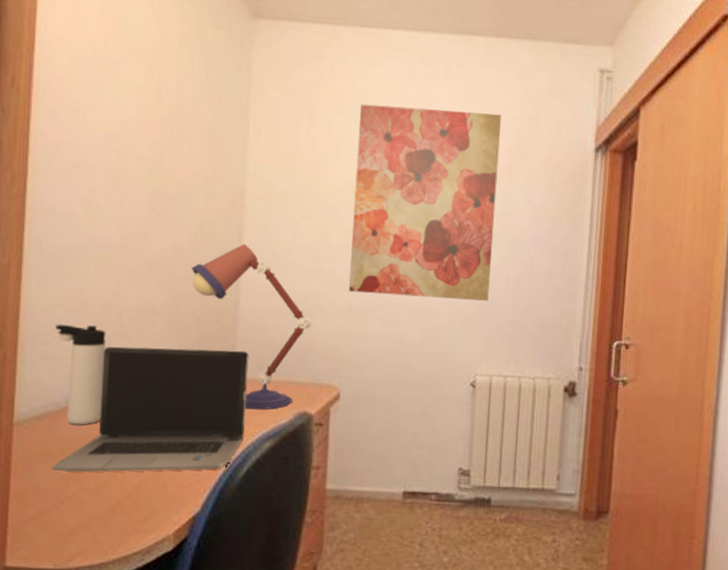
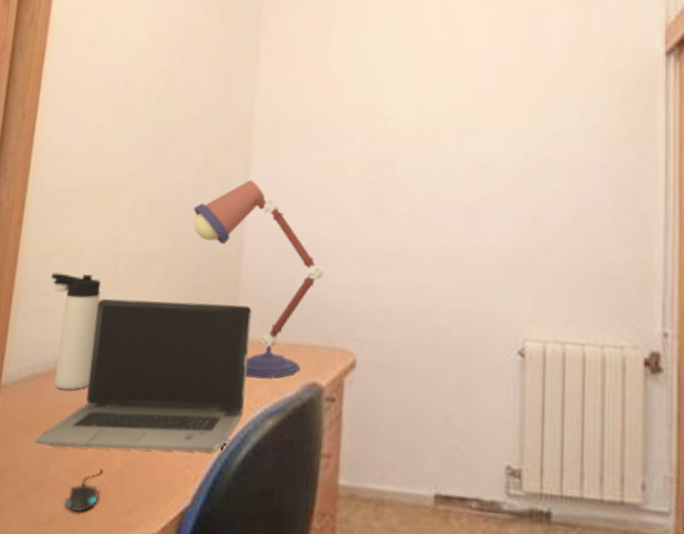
mouse: none [84,487,119,523] -> present [63,468,103,512]
wall art: present [348,104,501,301] -> none [366,18,545,244]

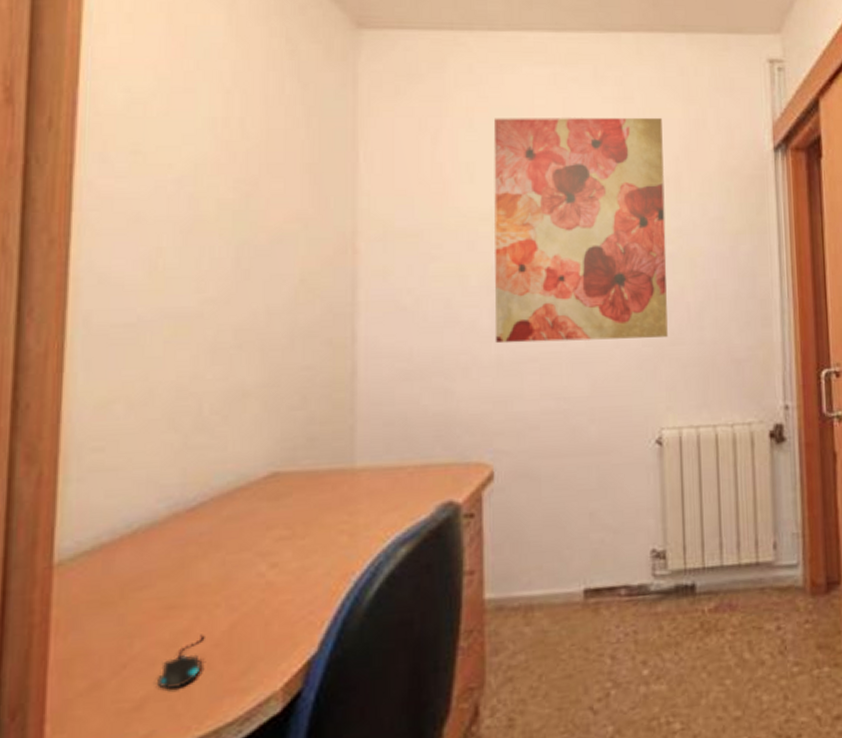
laptop computer: present [34,298,252,452] -> none [108,431,373,624]
thermos bottle: present [51,272,102,391] -> none [111,421,182,557]
desk lamp: present [194,179,324,379] -> none [293,296,452,507]
wall art: none [366,18,545,244] -> present [493,118,668,344]

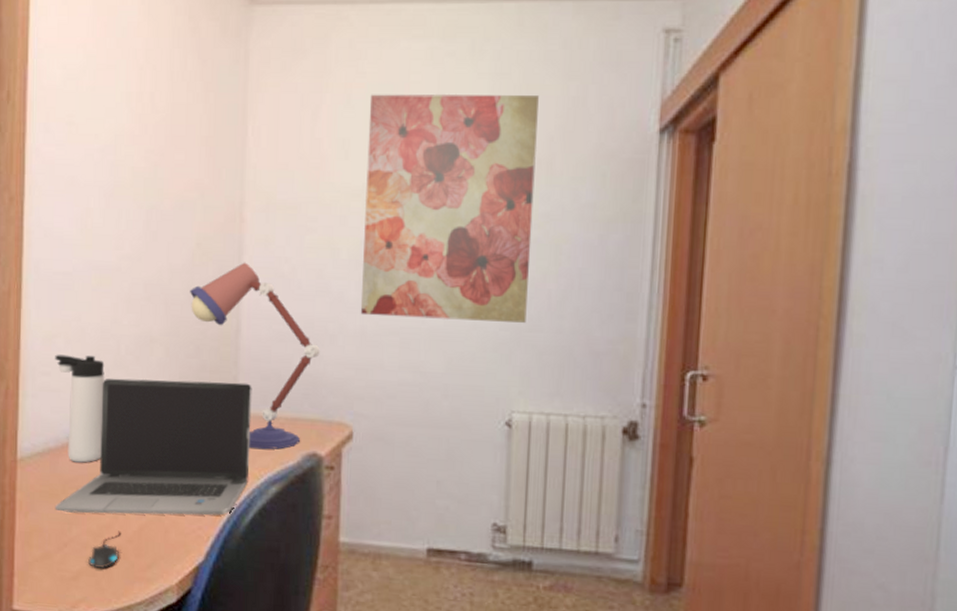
laptop computer: none [108,431,373,624] -> present [55,378,252,516]
thermos bottle: none [111,421,182,557] -> present [55,354,106,463]
desk lamp: none [293,296,452,507] -> present [190,262,320,450]

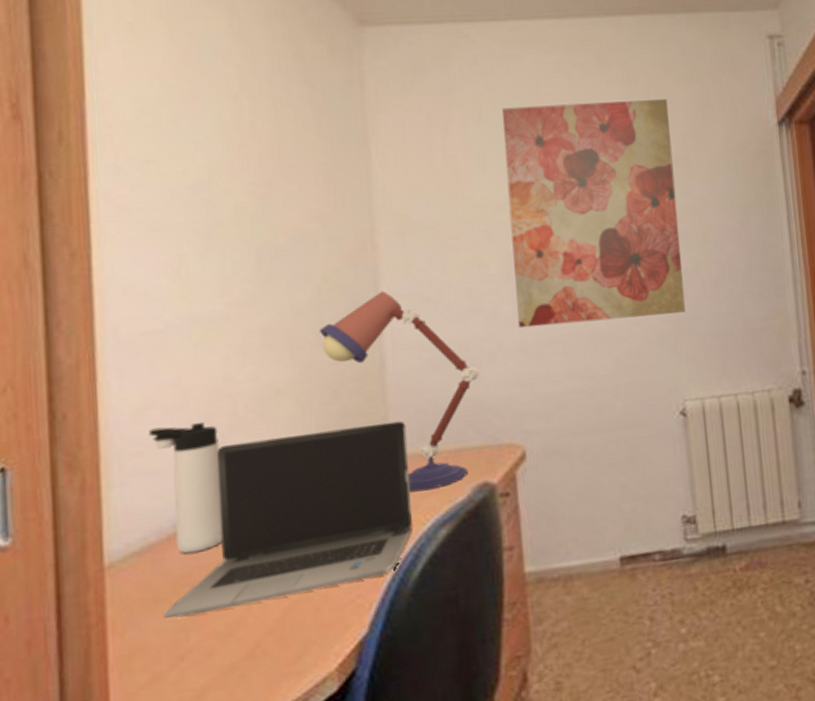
mouse: present [87,530,120,569] -> none [214,623,259,678]

